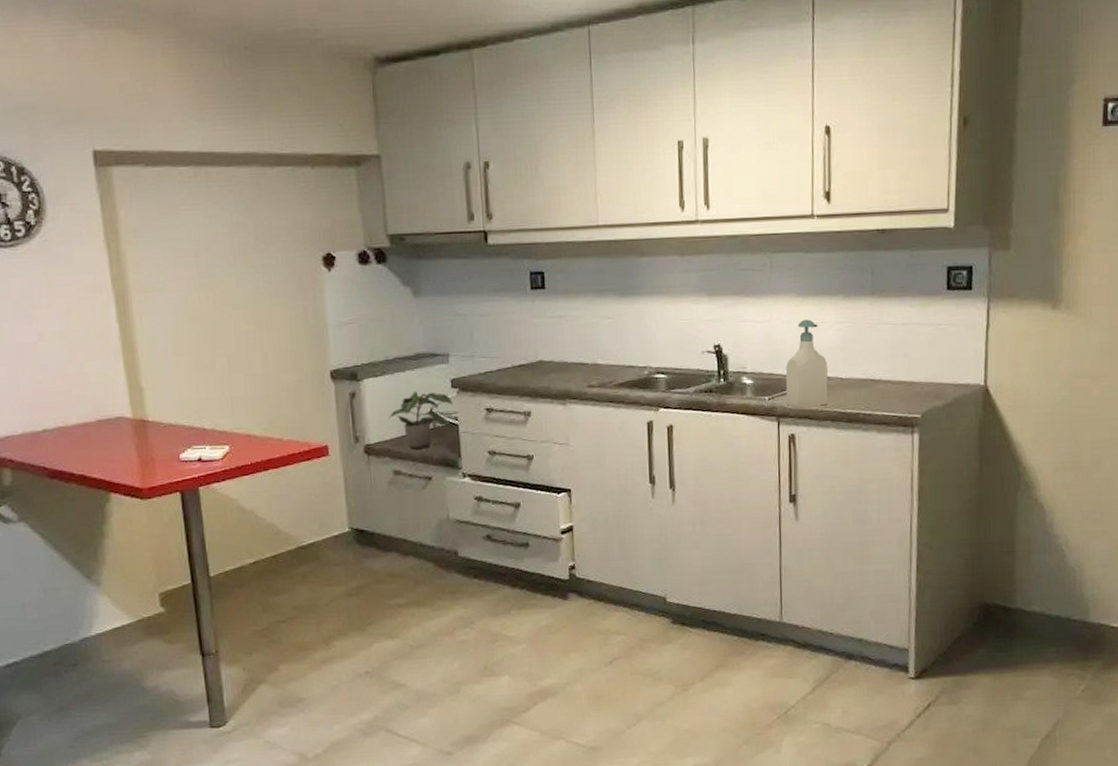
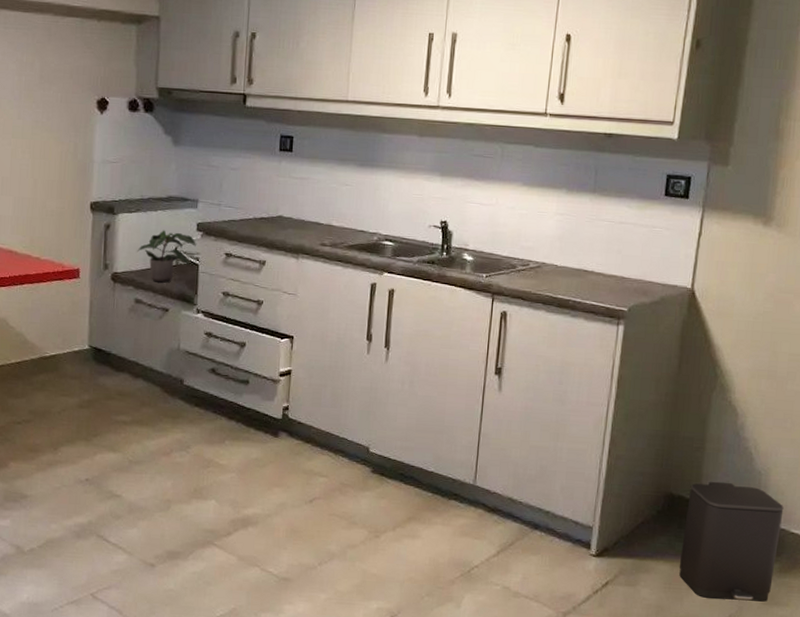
soap bottle: present [785,319,828,409] -> none [502,207,545,289]
pedal bin: none [1001,583,1101,706] -> present [679,481,784,602]

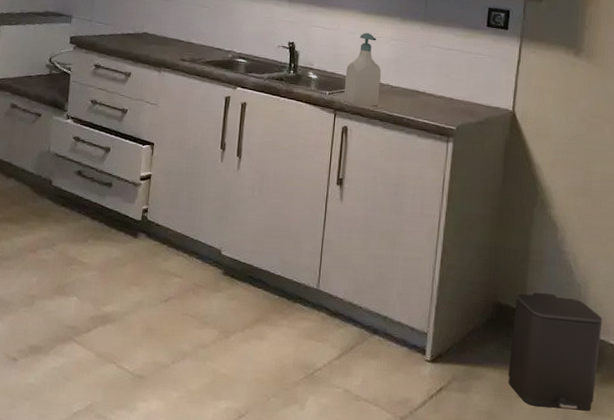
potted plant: present [137,230,196,283] -> none [15,42,69,90]
soap bottle: none [502,207,545,289] -> present [343,32,381,107]

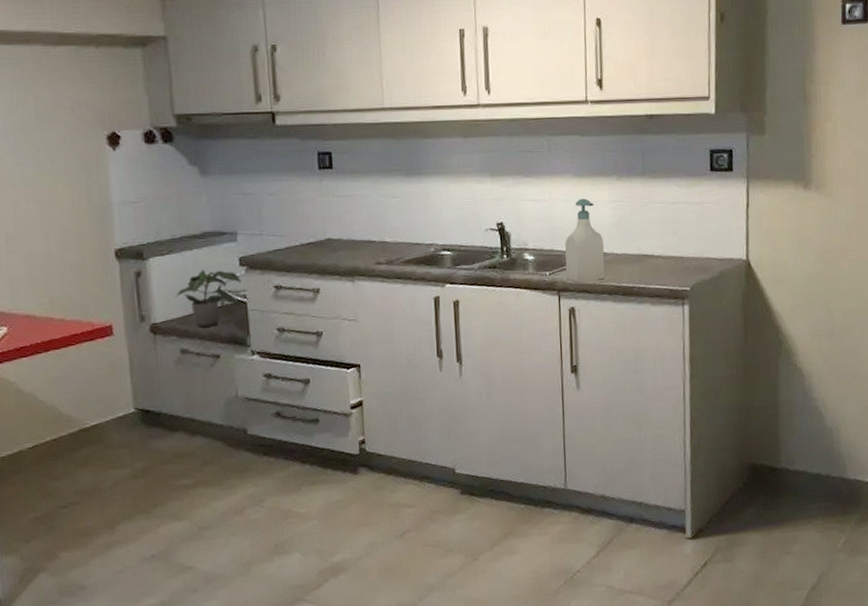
potted plant: none [15,42,69,90] -> present [175,270,241,328]
pedal bin: present [508,292,603,411] -> none [770,443,857,560]

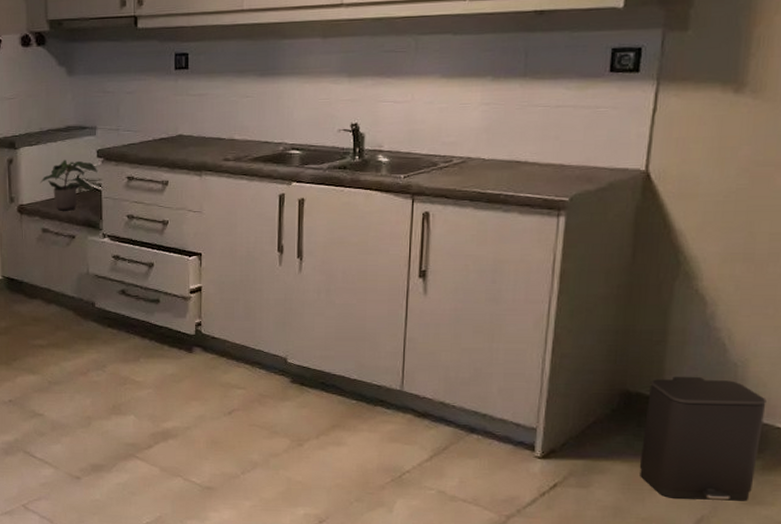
soap bottle: present [565,198,605,283] -> none [422,100,469,187]
pedal bin: none [770,443,857,560] -> present [639,376,767,501]

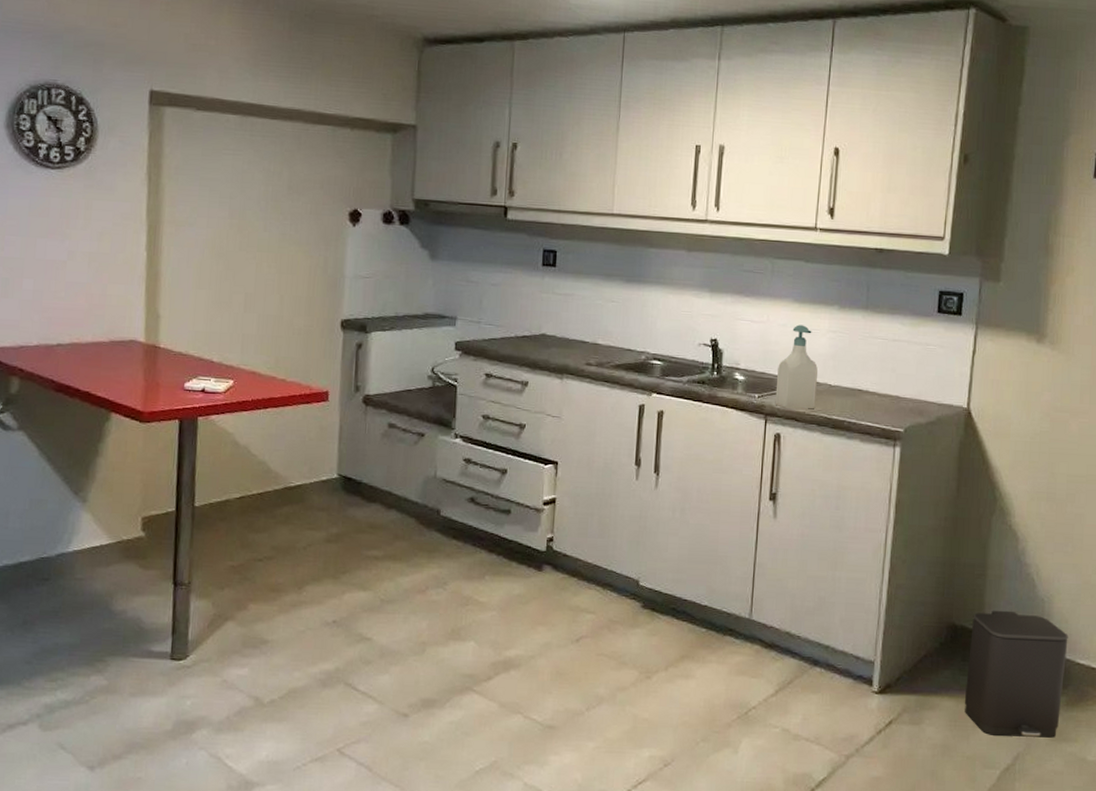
potted plant: present [40,160,97,211] -> none [391,349,454,406]
soap bottle: none [422,100,469,187] -> present [775,324,818,410]

